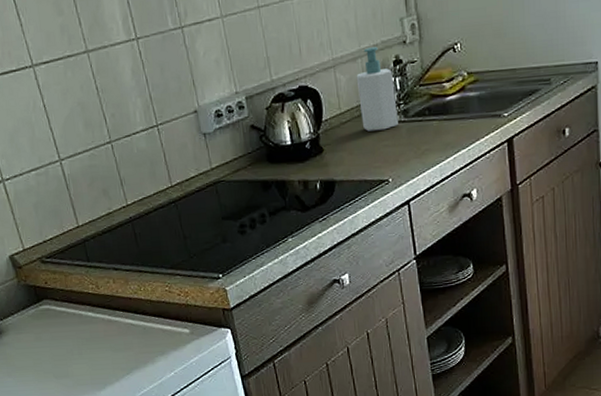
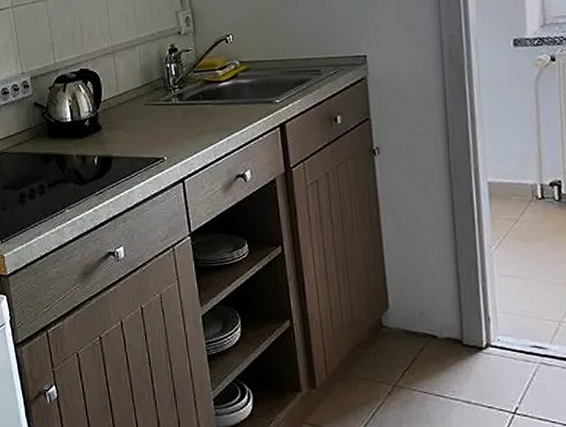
soap bottle: present [356,47,398,132] -> none [134,36,173,112]

